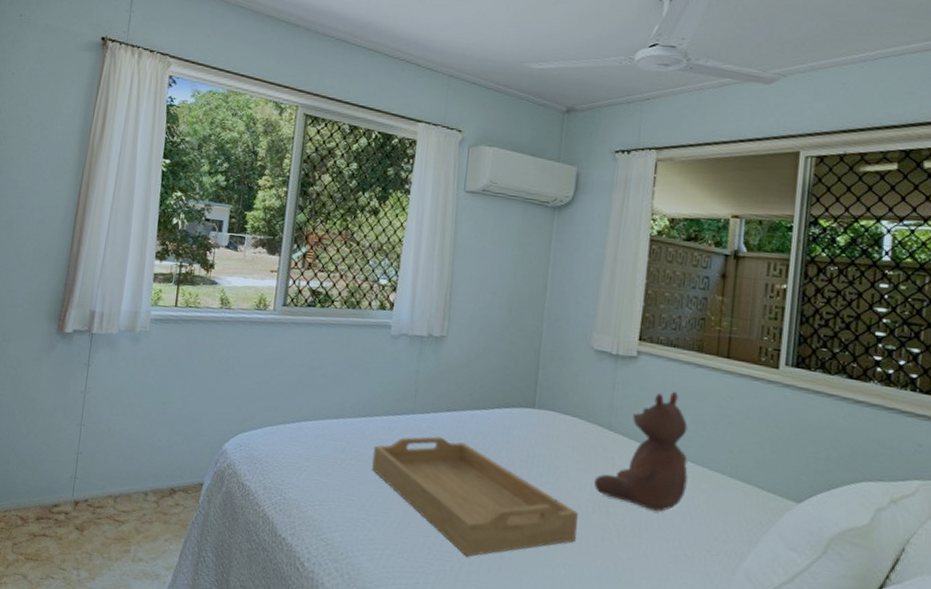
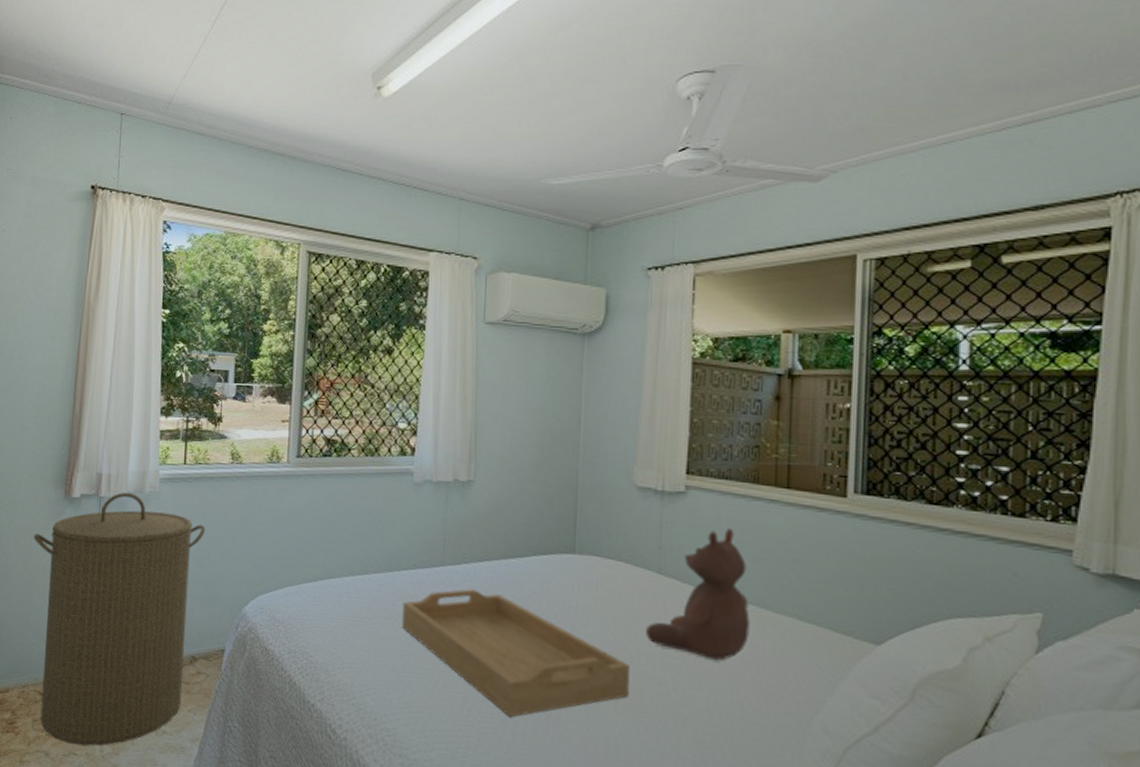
laundry hamper: none [20,330,193,570] -> present [33,492,206,746]

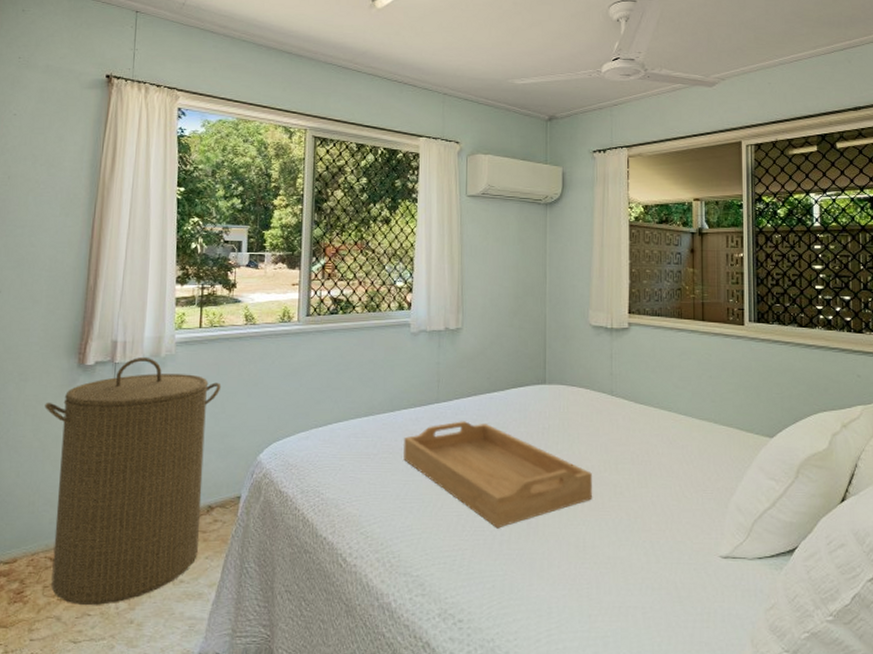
stuffed bear: present [646,529,750,661] -> none [604,355,681,462]

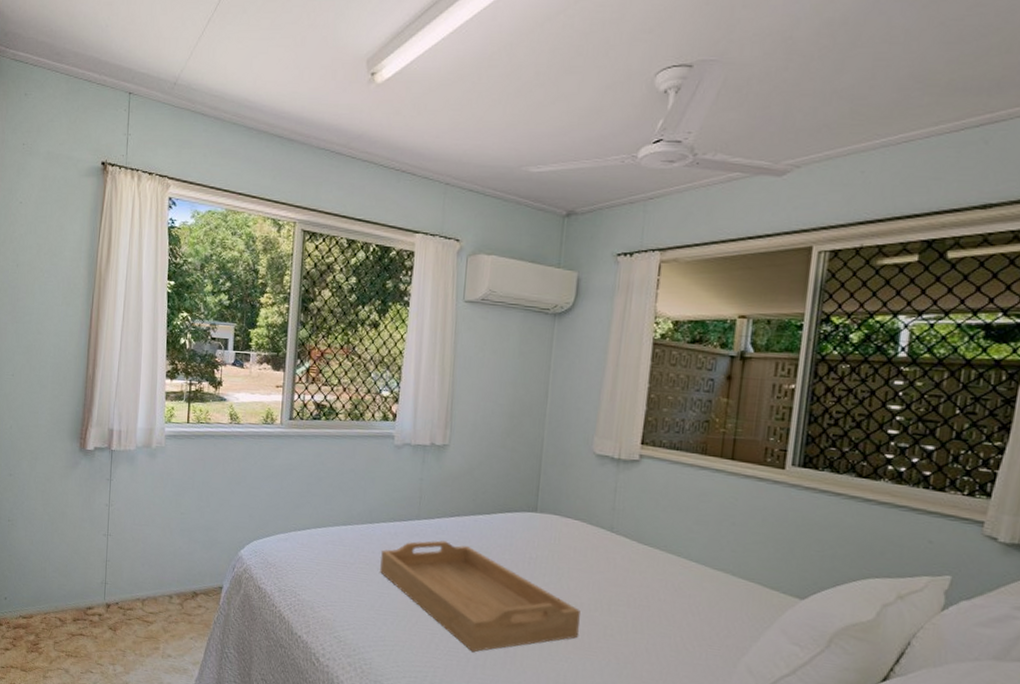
laundry hamper: present [44,358,222,605] -> none [52,447,207,666]

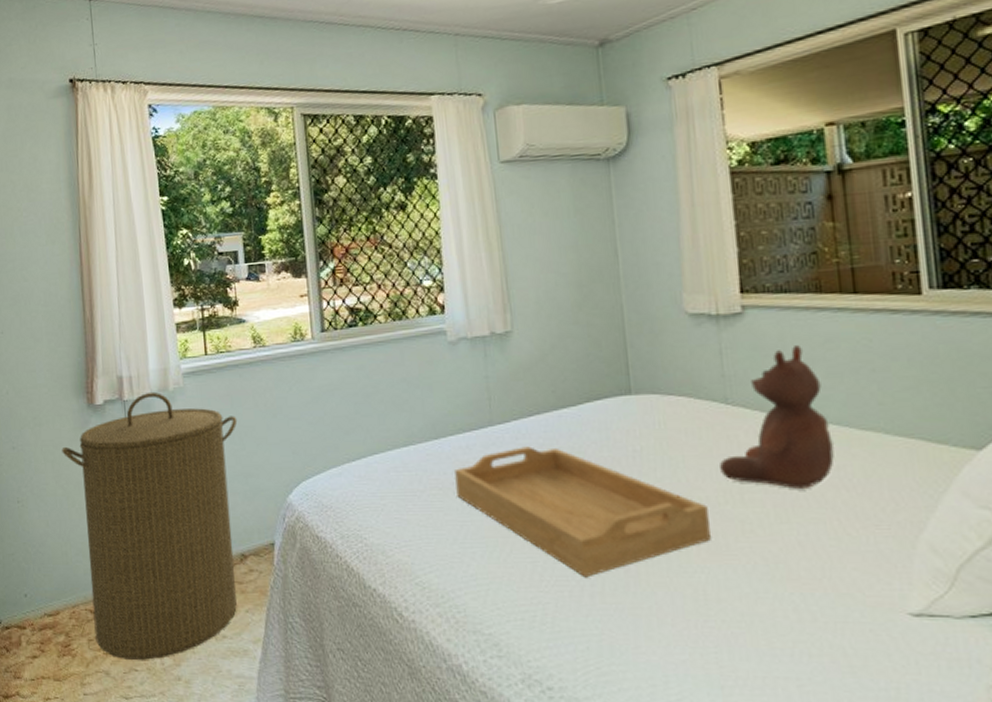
laundry hamper: none [52,447,207,666] -> present [61,392,238,660]
stuffed bear: none [596,494,690,609] -> present [720,345,835,489]

